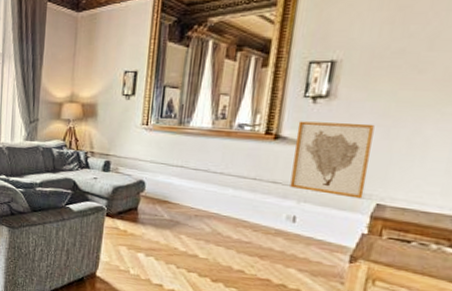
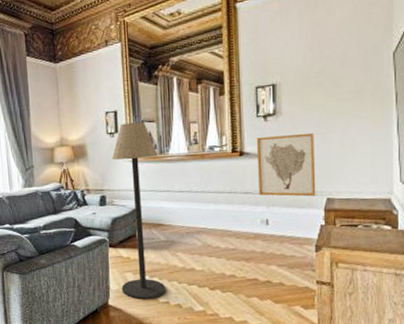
floor lamp: none [112,85,177,279] -> present [111,122,166,300]

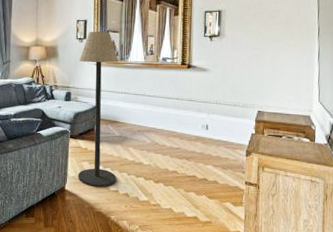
wall art: present [256,132,316,197] -> none [202,54,250,108]

